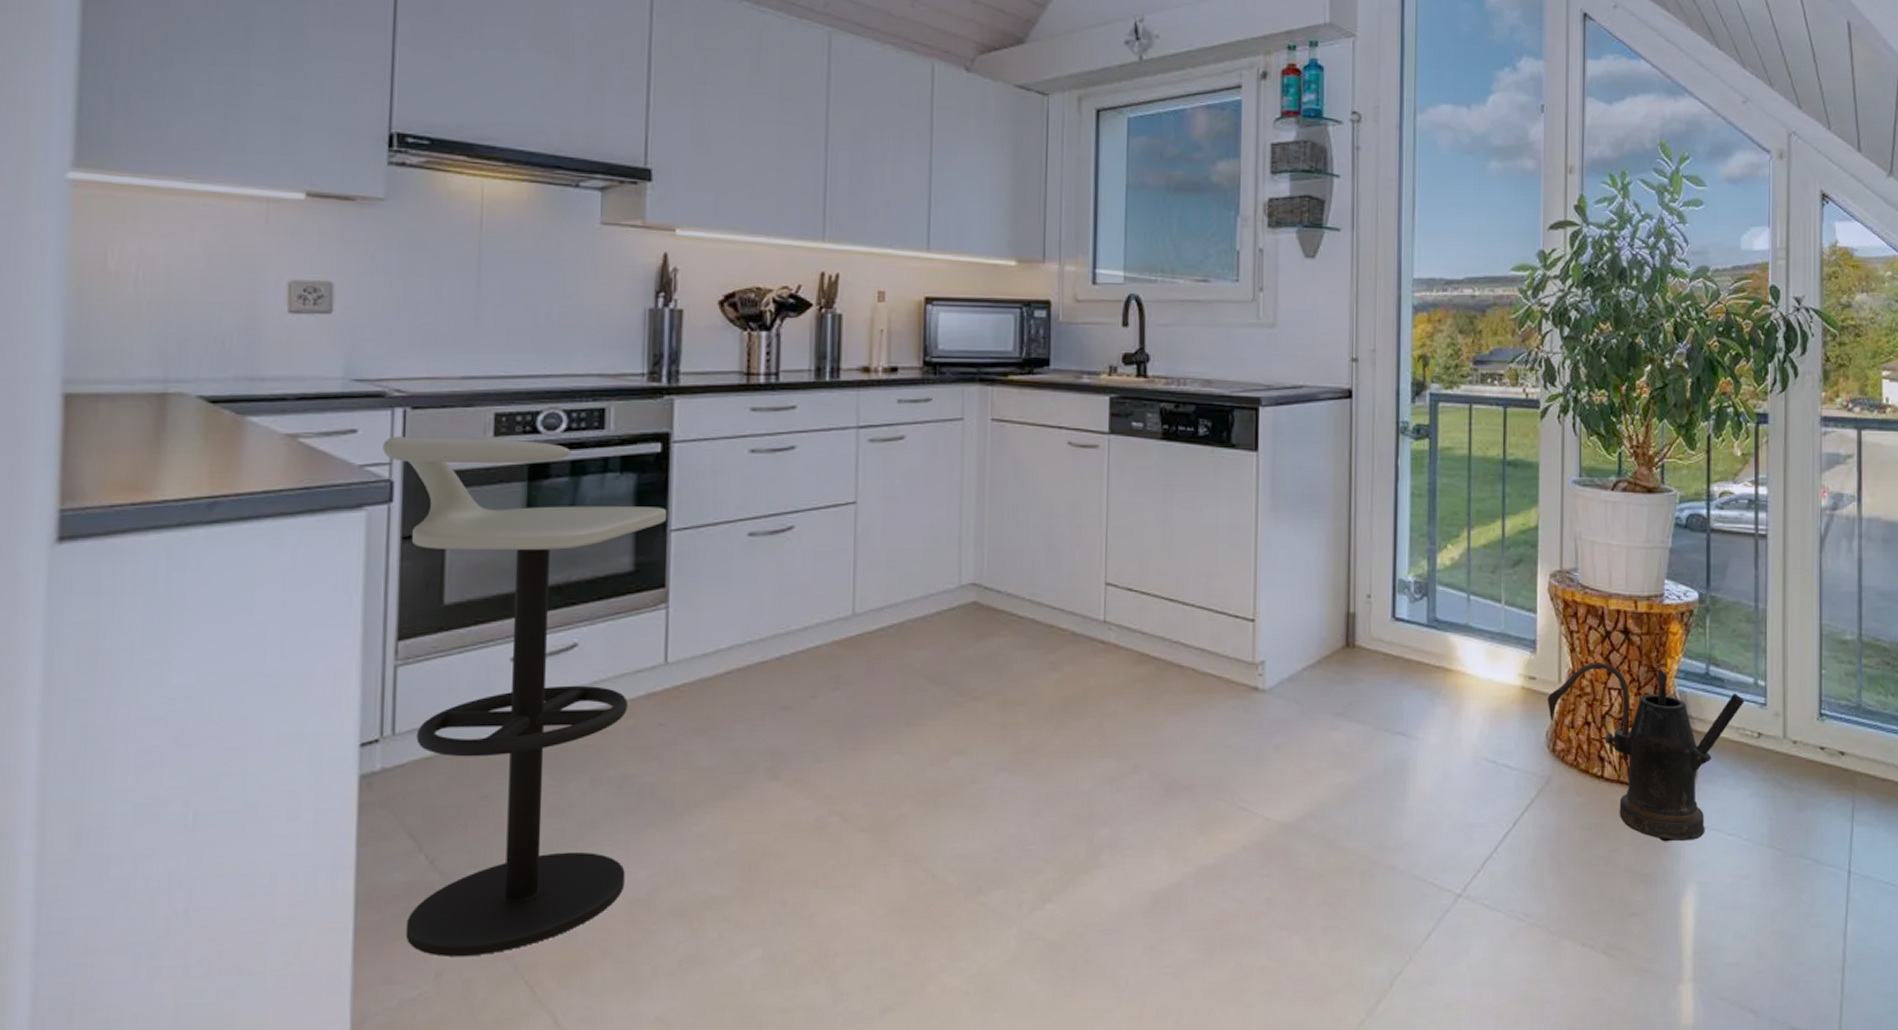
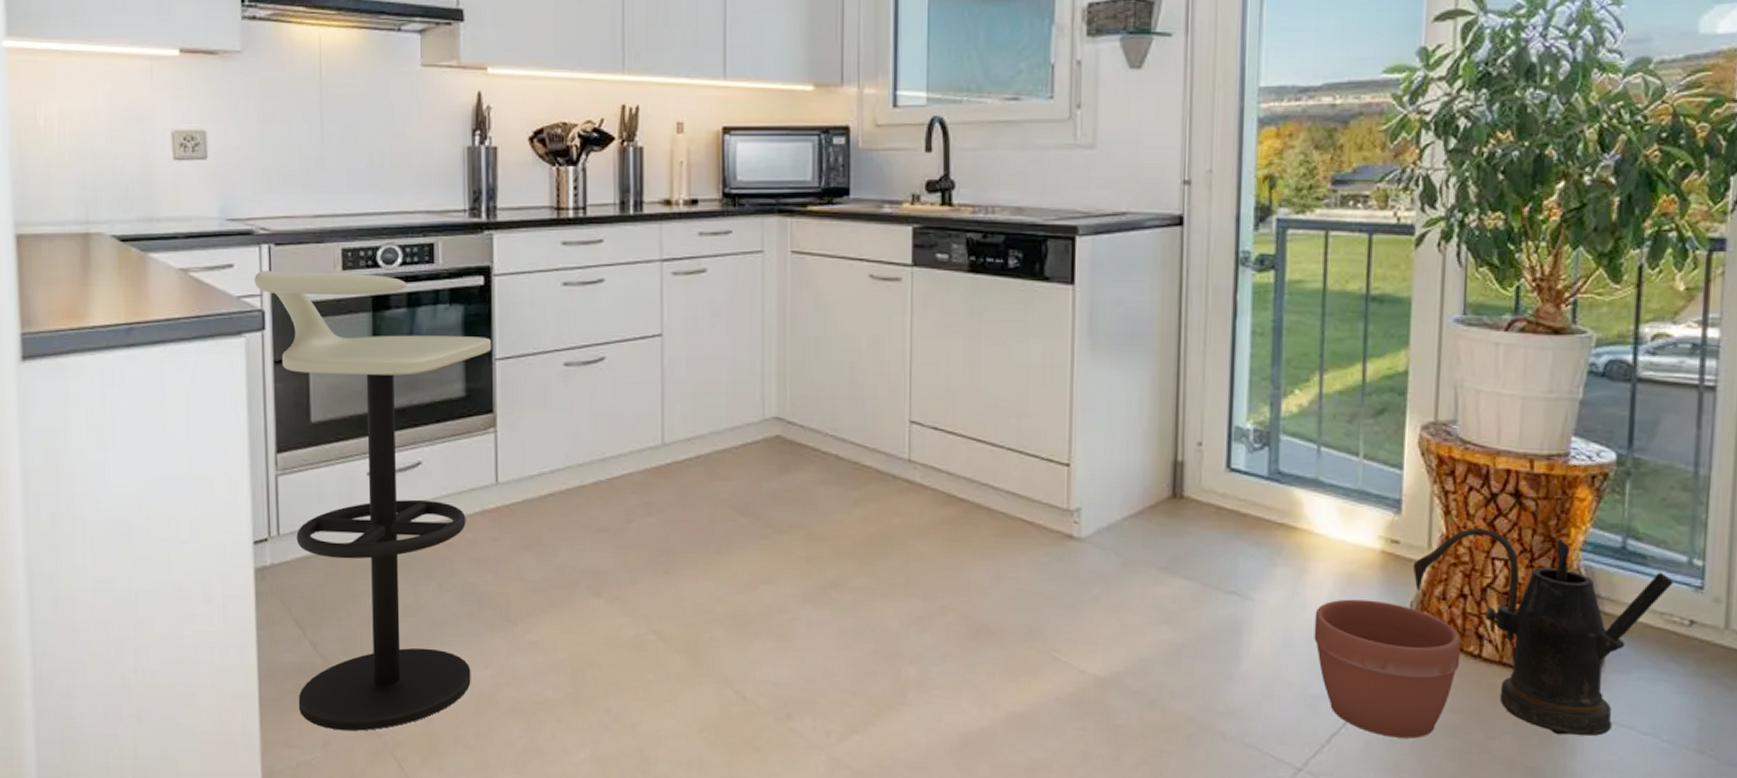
flowerpot: none [1468,732,1587,857] -> present [1314,599,1461,739]

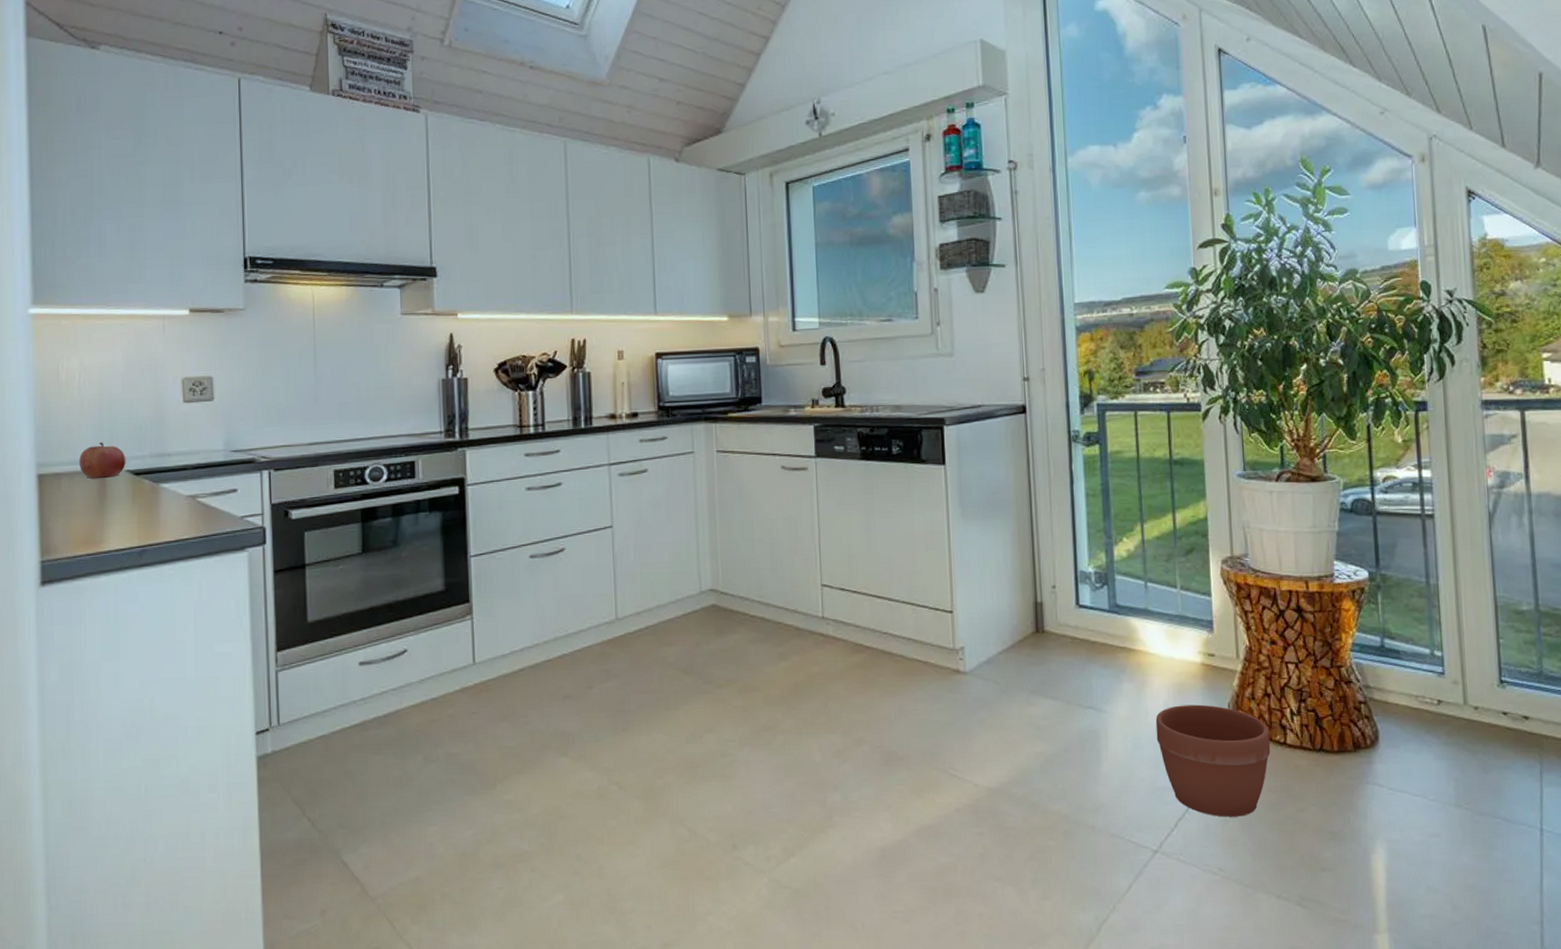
fruit: none [59,201,111,244] -> present [78,442,126,479]
bar stool: present [254,270,492,731] -> none [256,490,467,898]
watering can: present [1412,528,1674,737] -> none [1226,639,1422,803]

